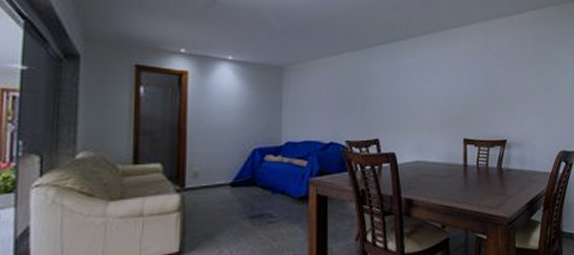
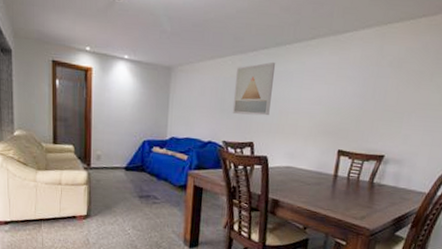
wall art: none [353,56,393,111] -> present [232,61,276,116]

